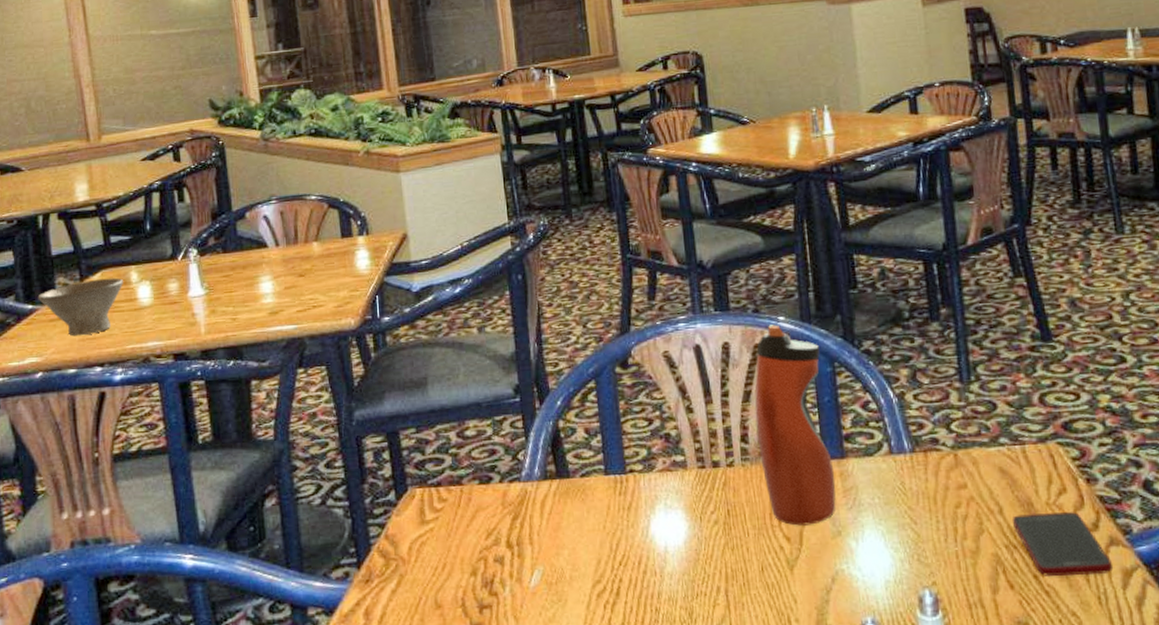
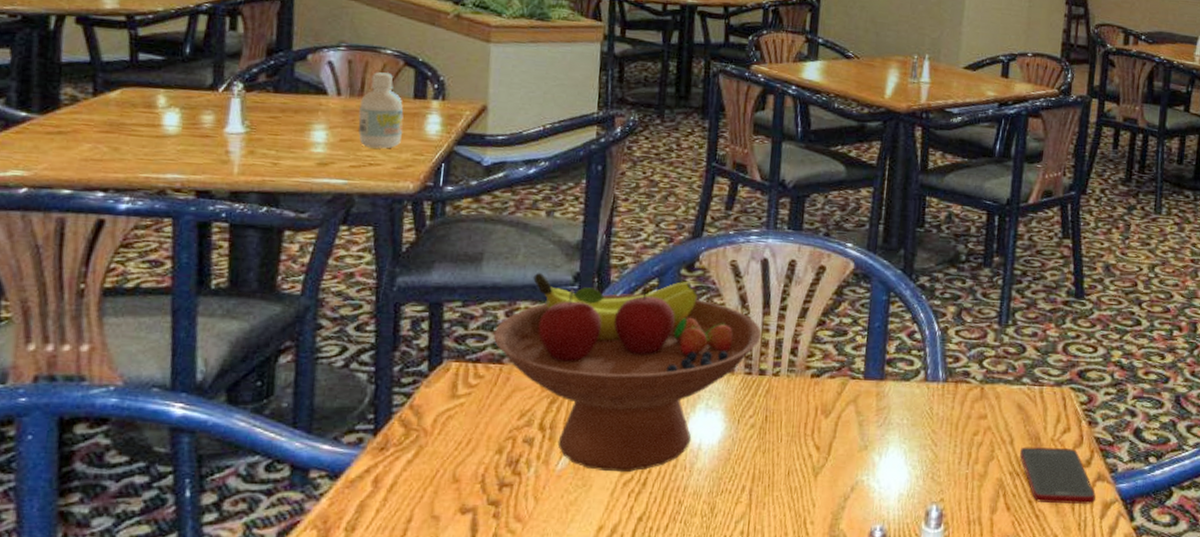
bowl: present [37,277,123,337] -> none [35,96,147,156]
bottle: none [296,217,338,291] -> present [358,72,404,149]
fruit bowl: none [449,380,708,584] -> present [493,273,762,473]
water bottle: present [754,324,836,526] -> none [805,249,879,438]

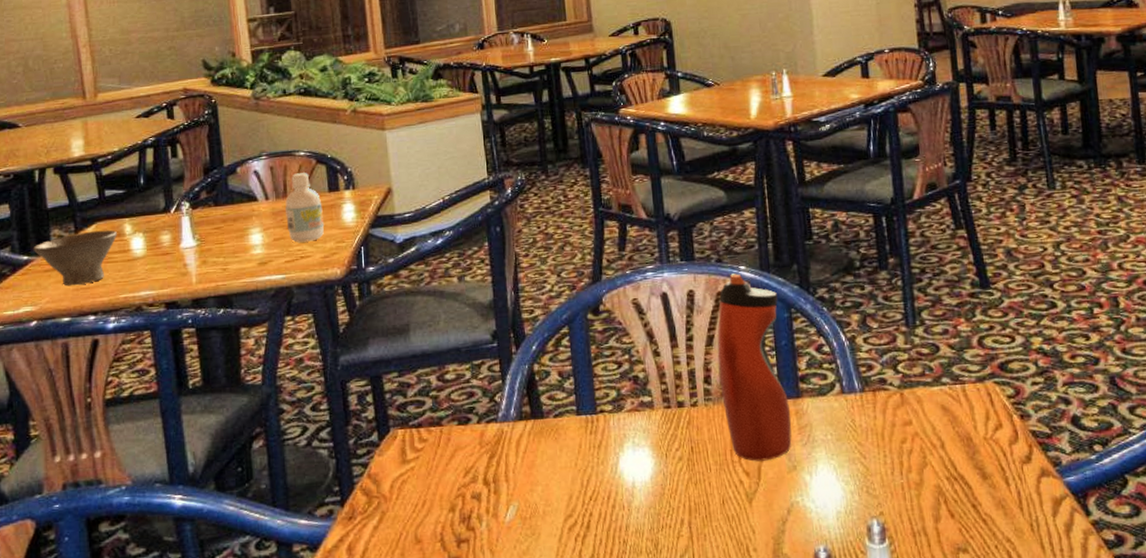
bowl: none [35,96,147,156] -> present [33,230,117,287]
fruit bowl: present [493,273,762,473] -> none [429,325,674,518]
water bottle: none [805,249,879,438] -> present [717,273,792,461]
cell phone: present [1020,447,1096,505] -> none [953,446,1044,506]

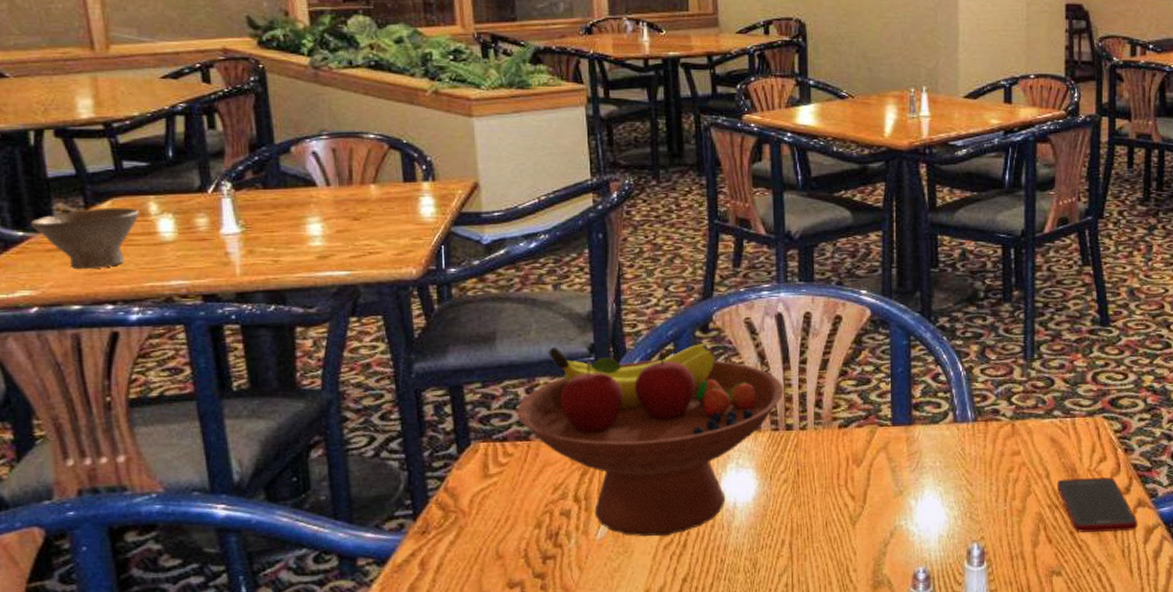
bottle: present [285,172,325,243] -> none [351,158,398,236]
fruit bowl: none [429,325,674,518] -> present [516,344,784,537]
water bottle: present [717,273,792,461] -> none [831,297,902,486]
cell phone: none [953,446,1044,506] -> present [1057,477,1137,532]

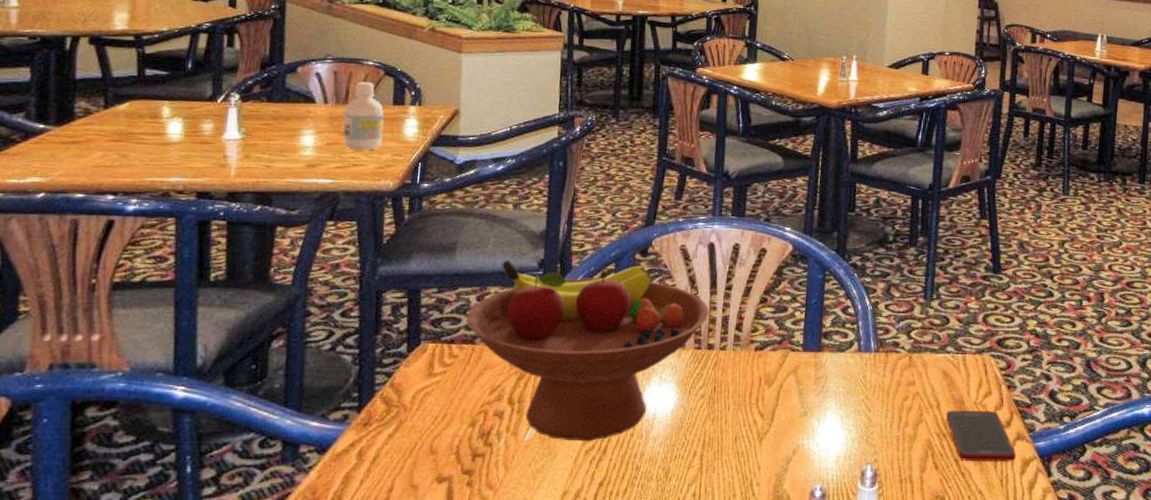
bowl: present [30,207,140,270] -> none [52,108,153,163]
bottle: none [351,158,398,236] -> present [343,81,384,151]

